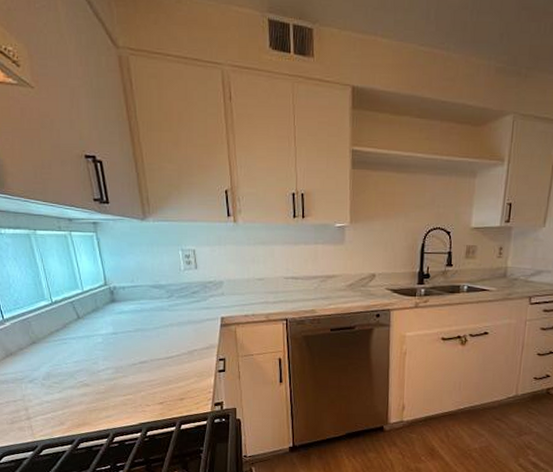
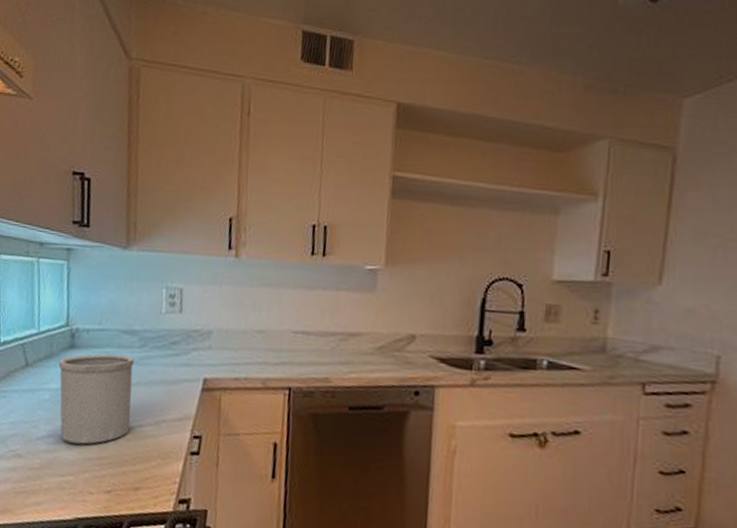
utensil holder: none [104,304,170,372] -> present [58,353,135,445]

